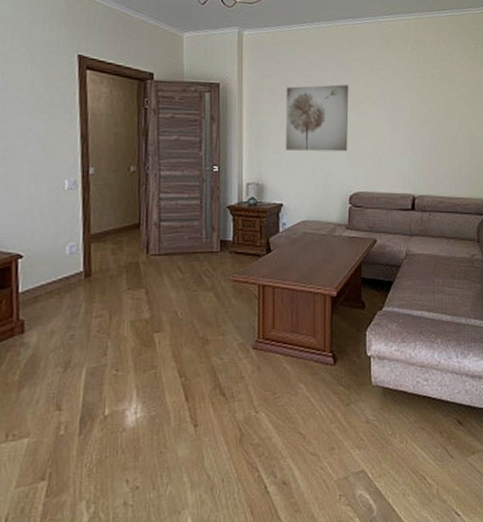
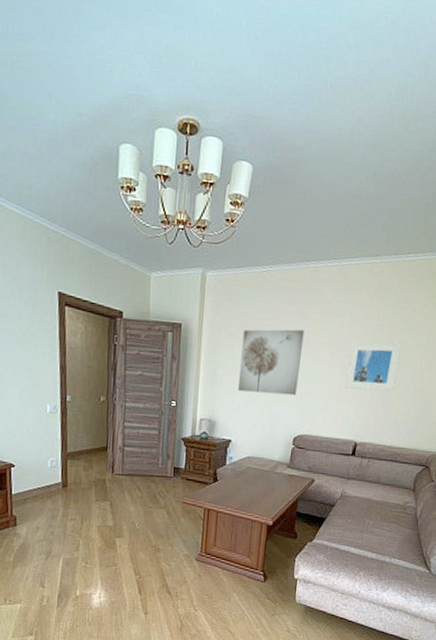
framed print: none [395,93,446,142] -> present [345,341,403,392]

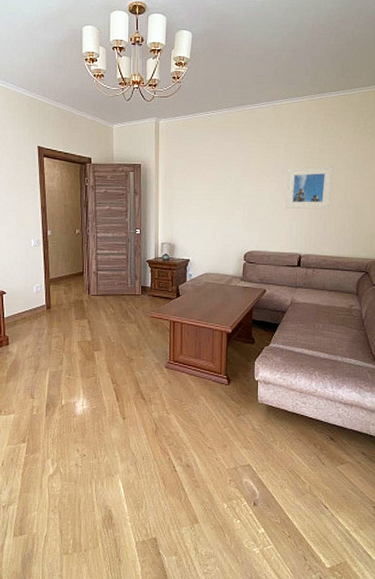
wall art: present [238,329,304,396] -> none [193,162,246,218]

